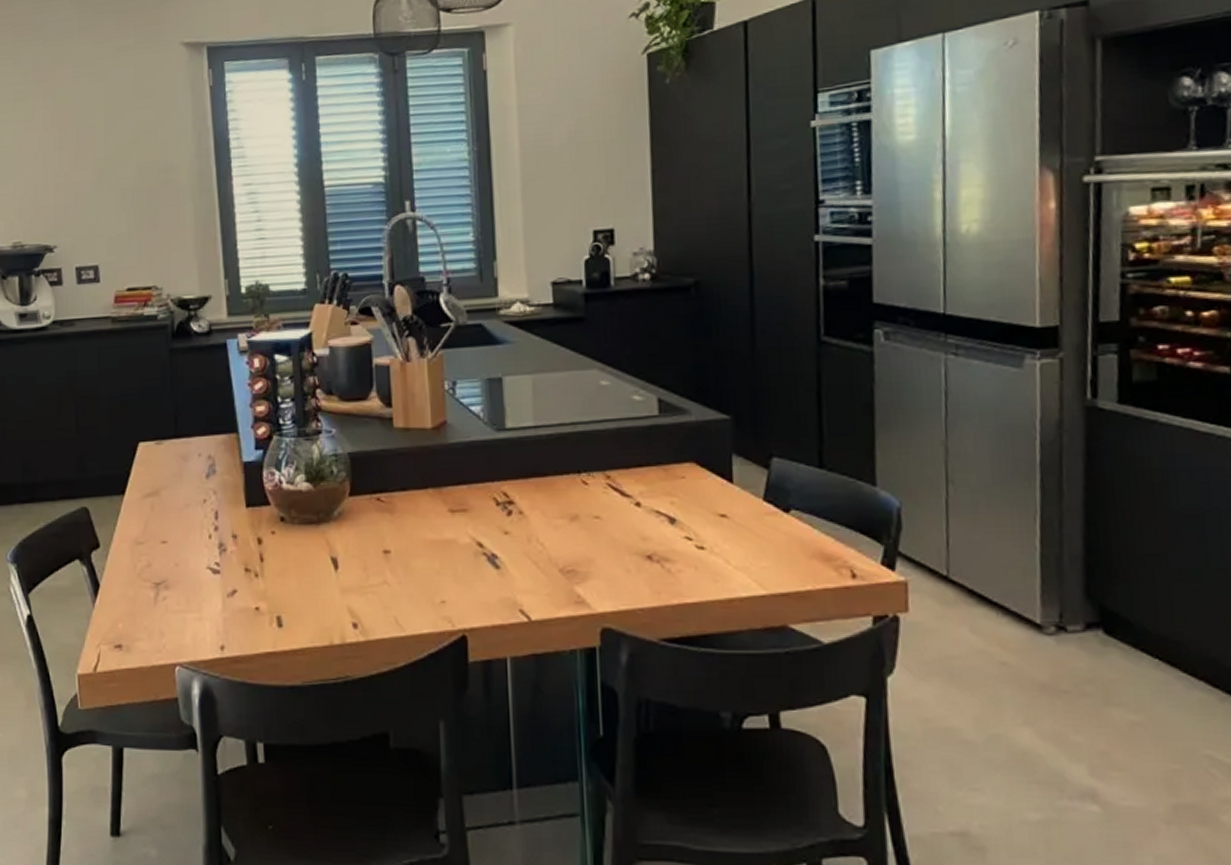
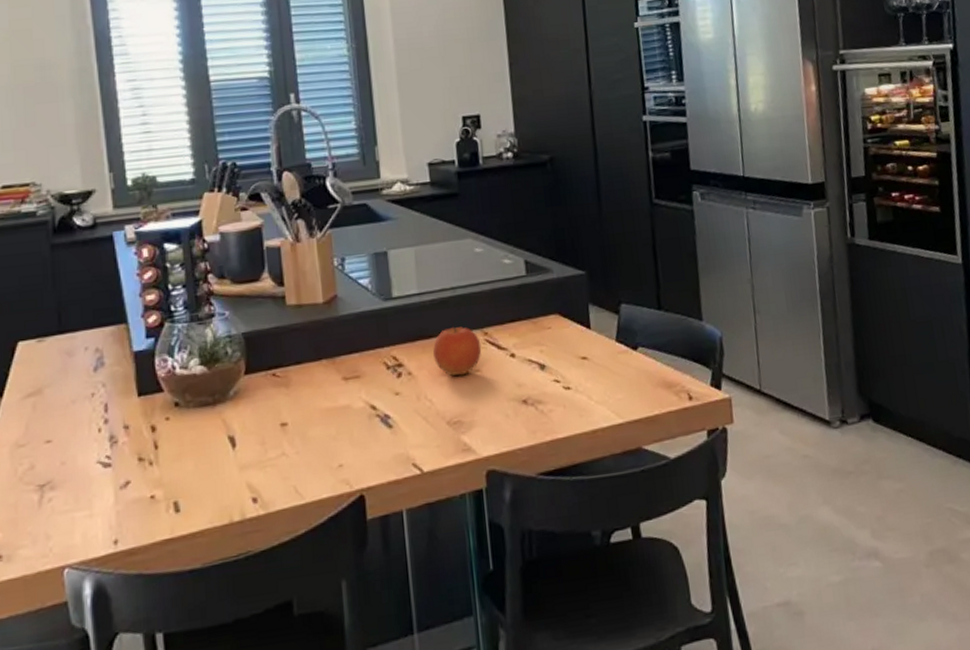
fruit: none [548,467,603,521] -> present [433,327,482,376]

